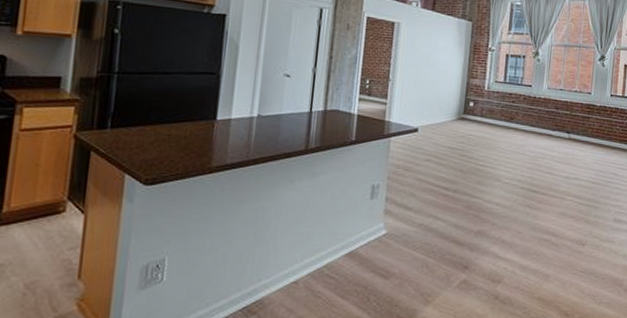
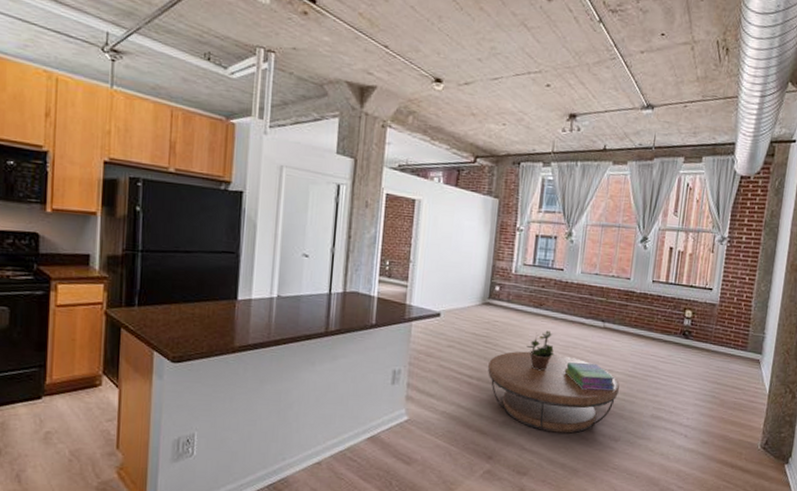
coffee table: none [463,162,585,240] -> present [488,351,620,434]
potted plant: none [499,143,525,181] -> present [526,330,555,371]
stack of books: none [534,172,581,198] -> present [564,362,616,391]

